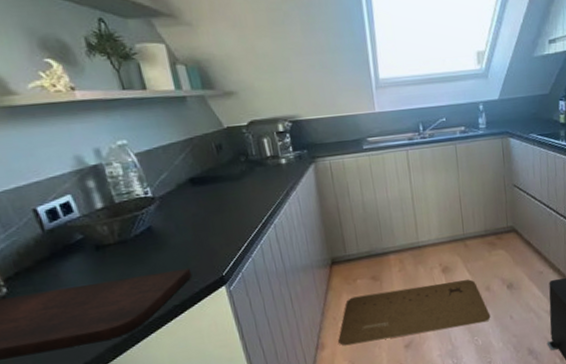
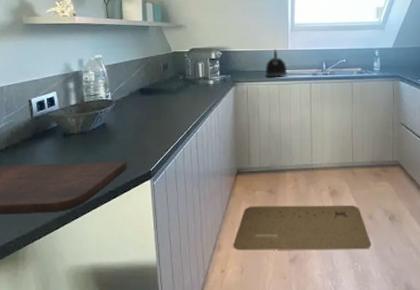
kettle: none [350,112,378,149] -> present [265,49,288,78]

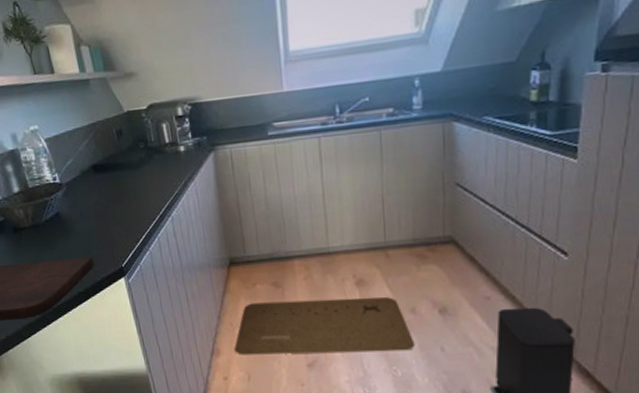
kettle: present [265,49,288,78] -> none [253,92,285,136]

